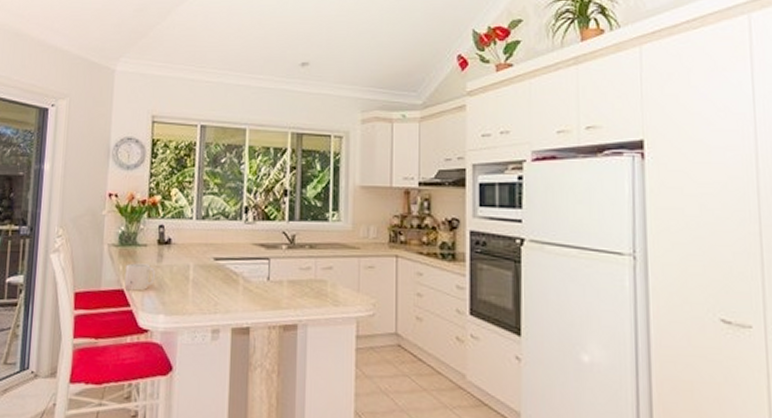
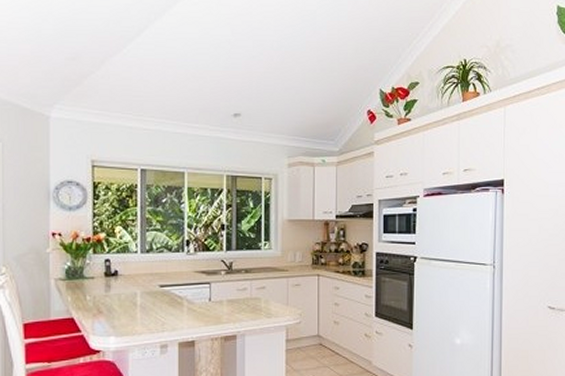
mug: present [124,263,156,291] -> none [74,294,105,318]

